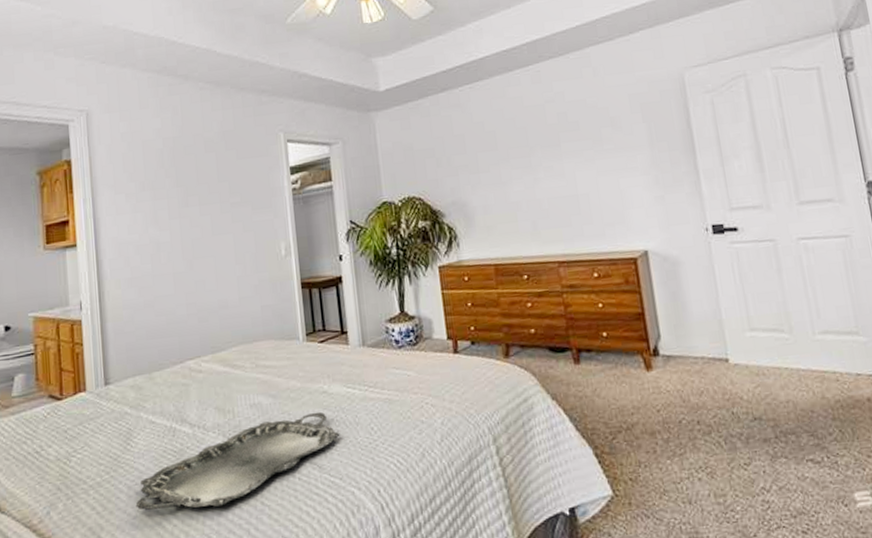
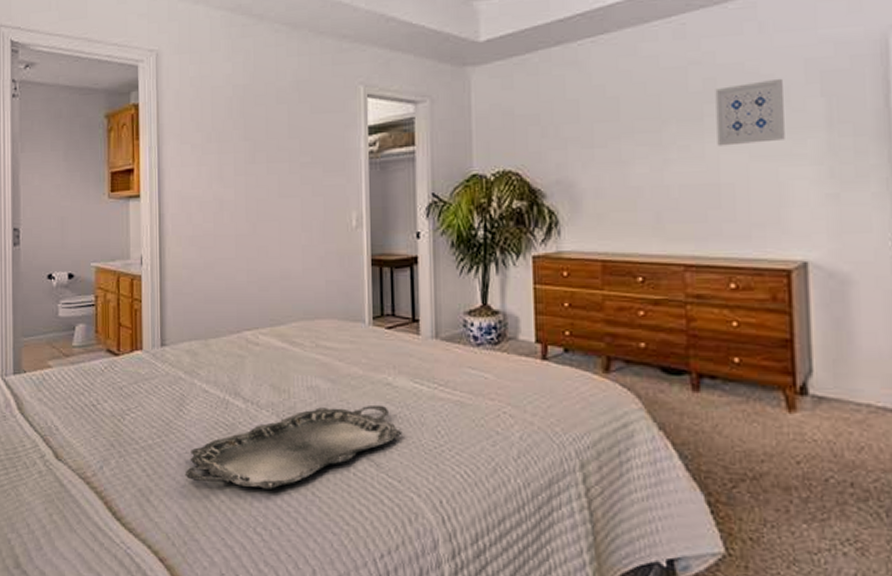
wall art: none [567,110,621,166] -> present [715,78,785,146]

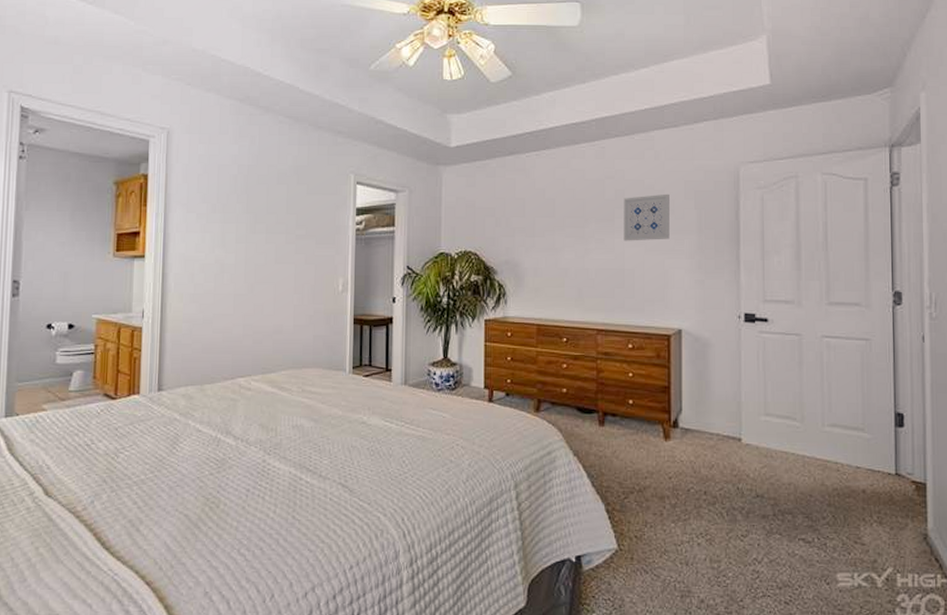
serving tray: present [185,404,403,489] -> none [175,440,373,515]

